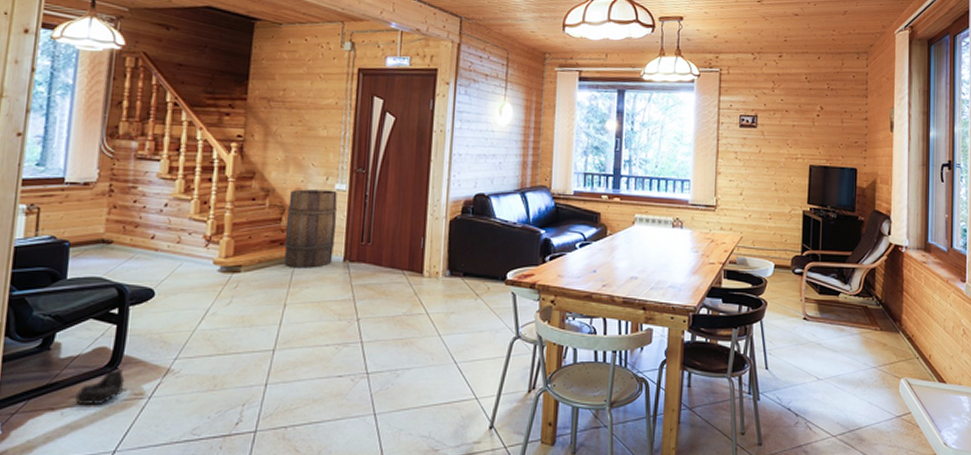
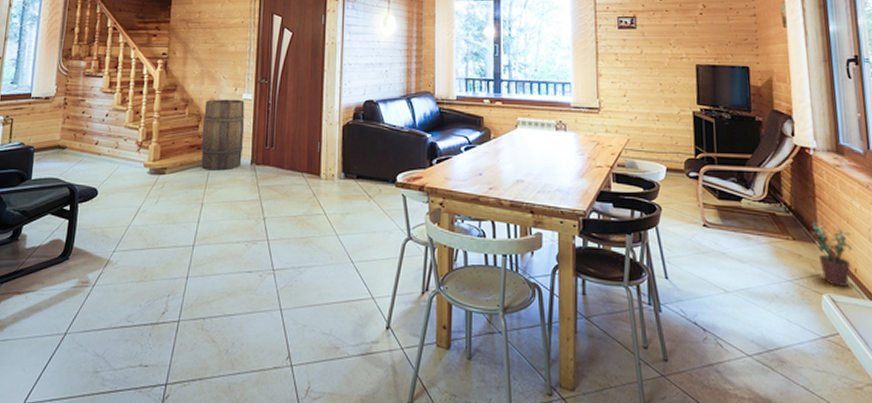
boots: present [76,368,126,406] -> none [36,258,75,291]
potted plant: none [897,314,930,371] -> present [811,222,853,286]

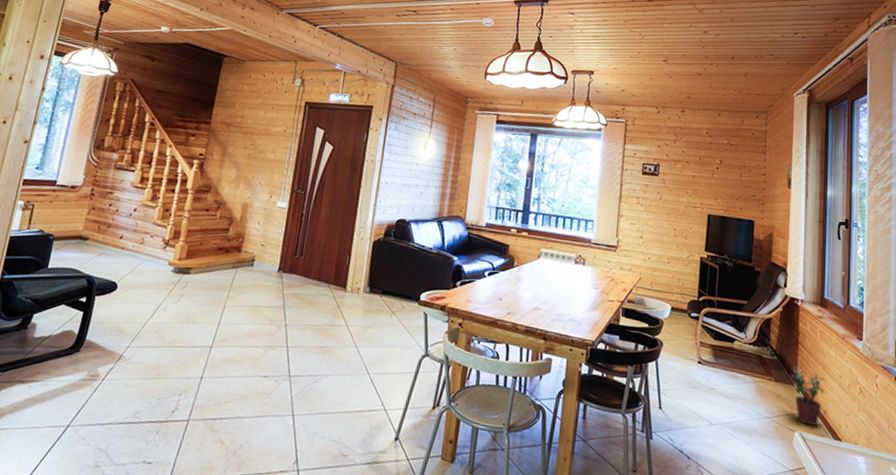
wooden barrel: present [201,99,245,171] -> none [227,204,278,275]

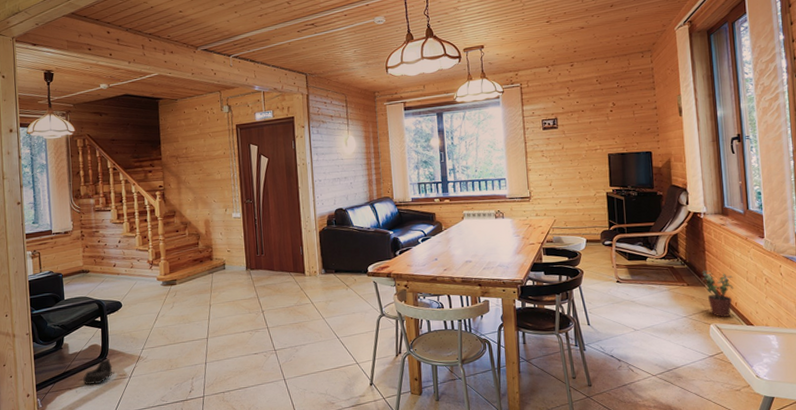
boots: none [42,350,85,383] -> present [83,358,114,385]

